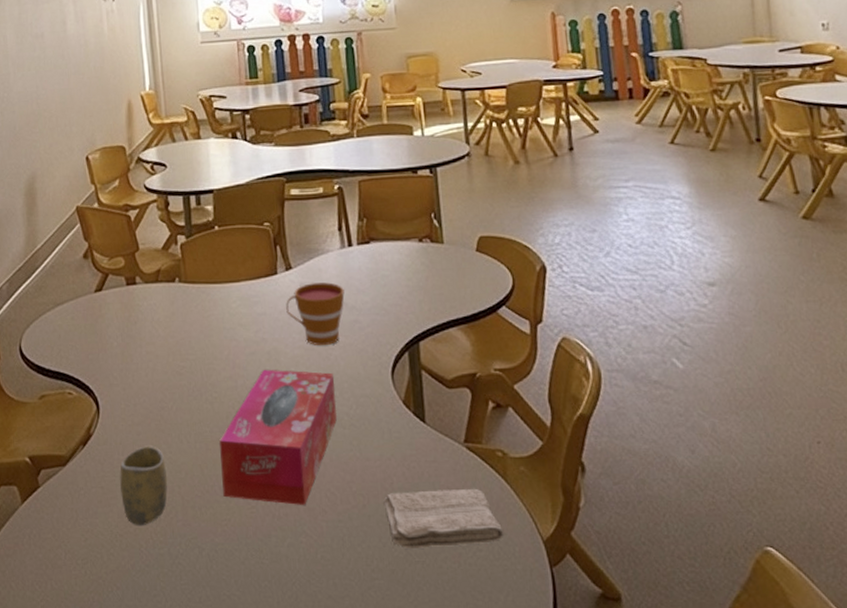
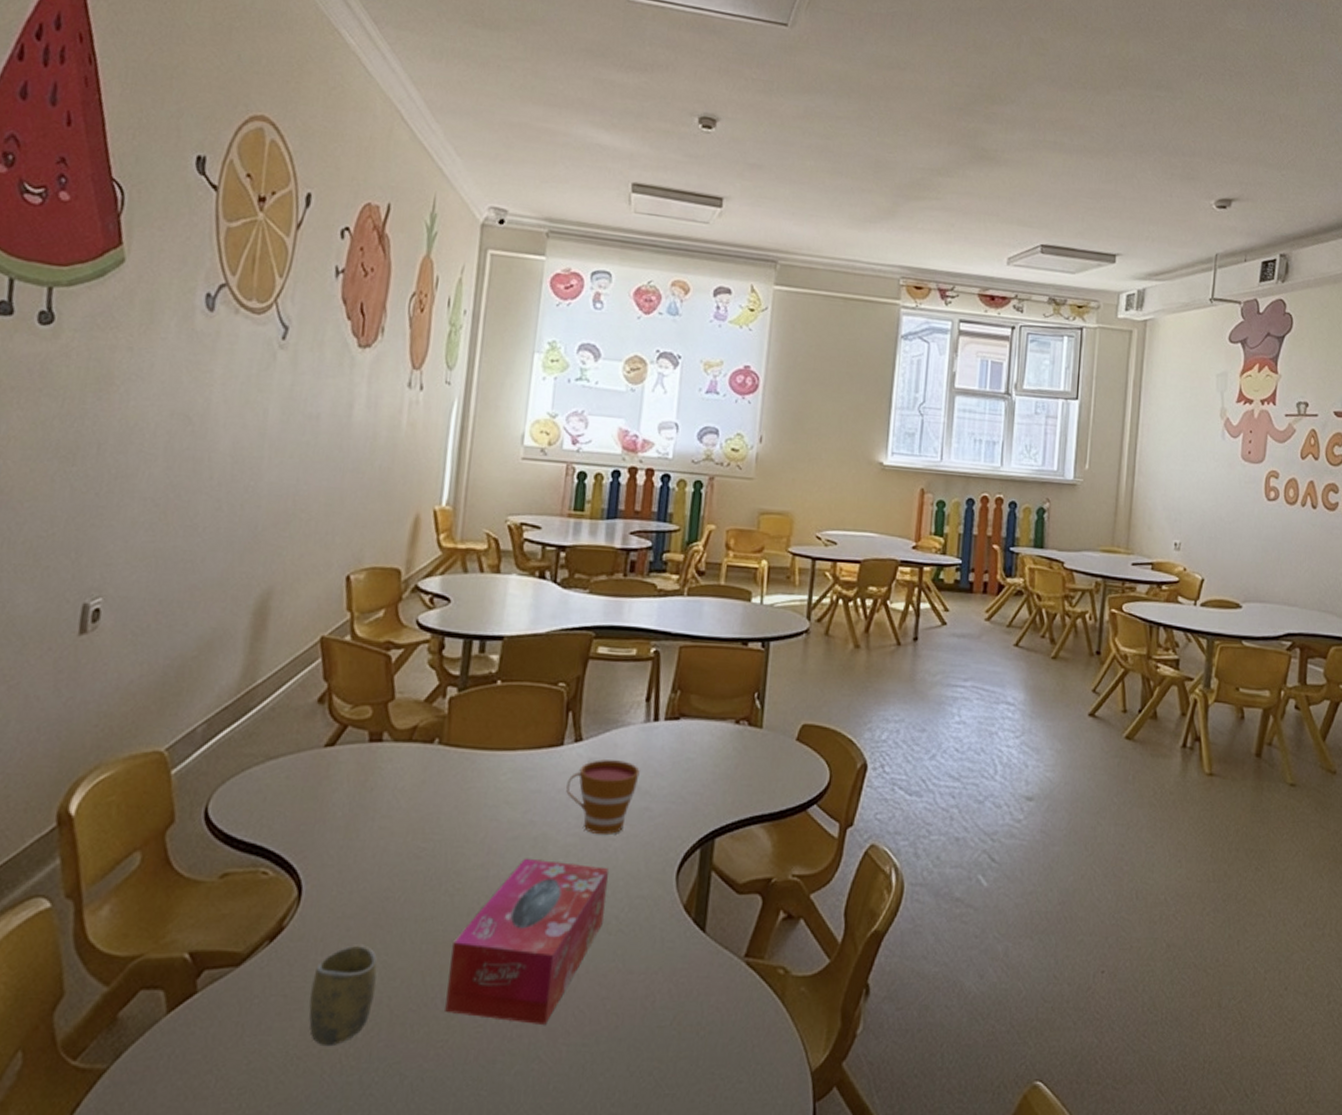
washcloth: present [383,488,504,548] -> none [639,1009,771,1079]

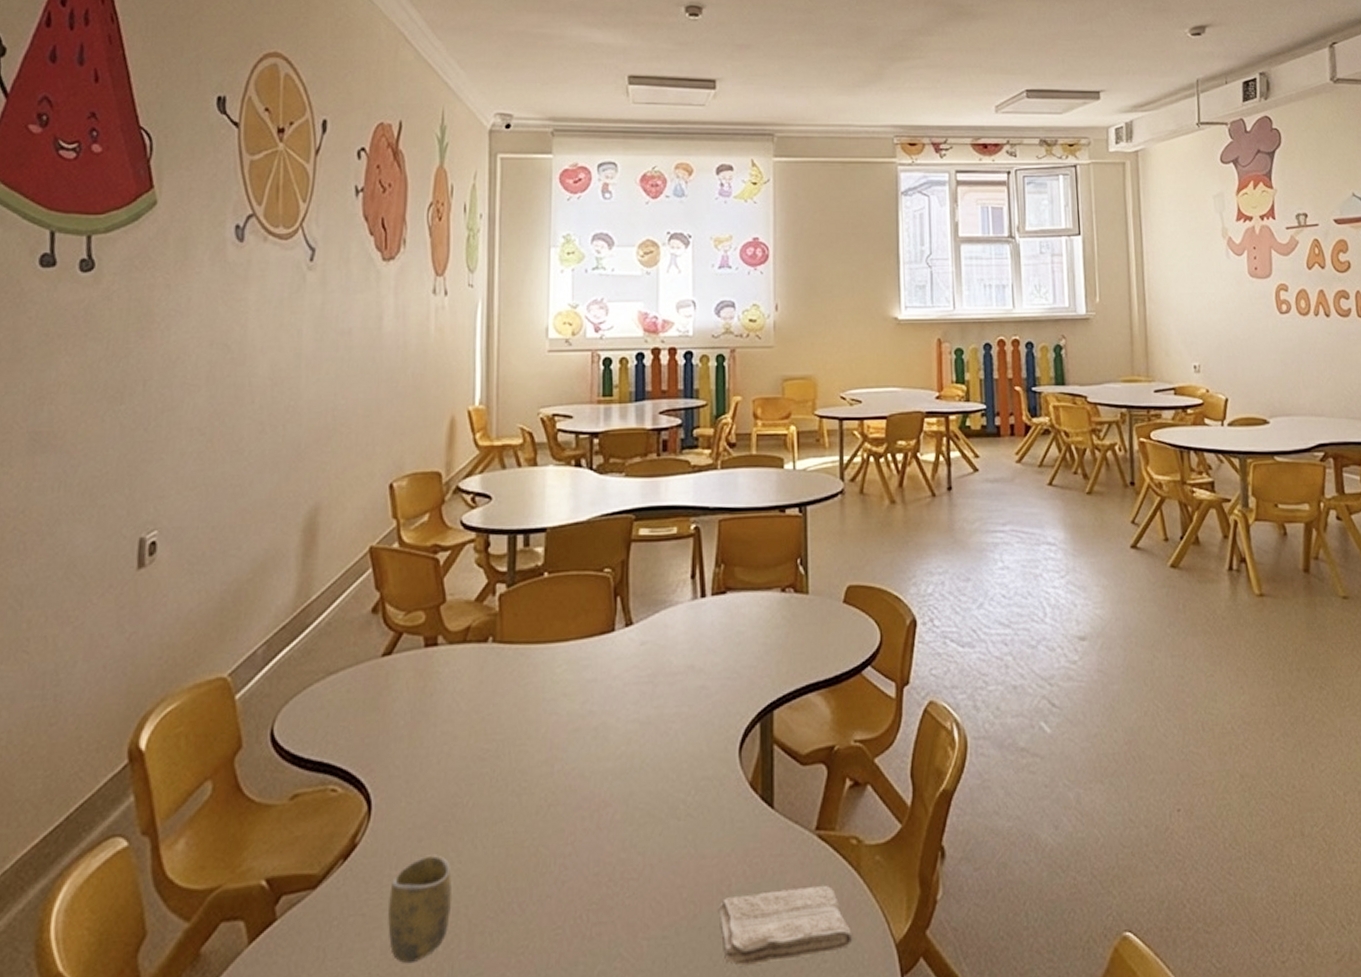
tissue box: present [445,858,608,1026] -> none [522,749,671,922]
cup: present [566,759,640,835] -> none [622,641,692,719]
washcloth: none [639,1009,771,1079] -> present [718,885,853,966]

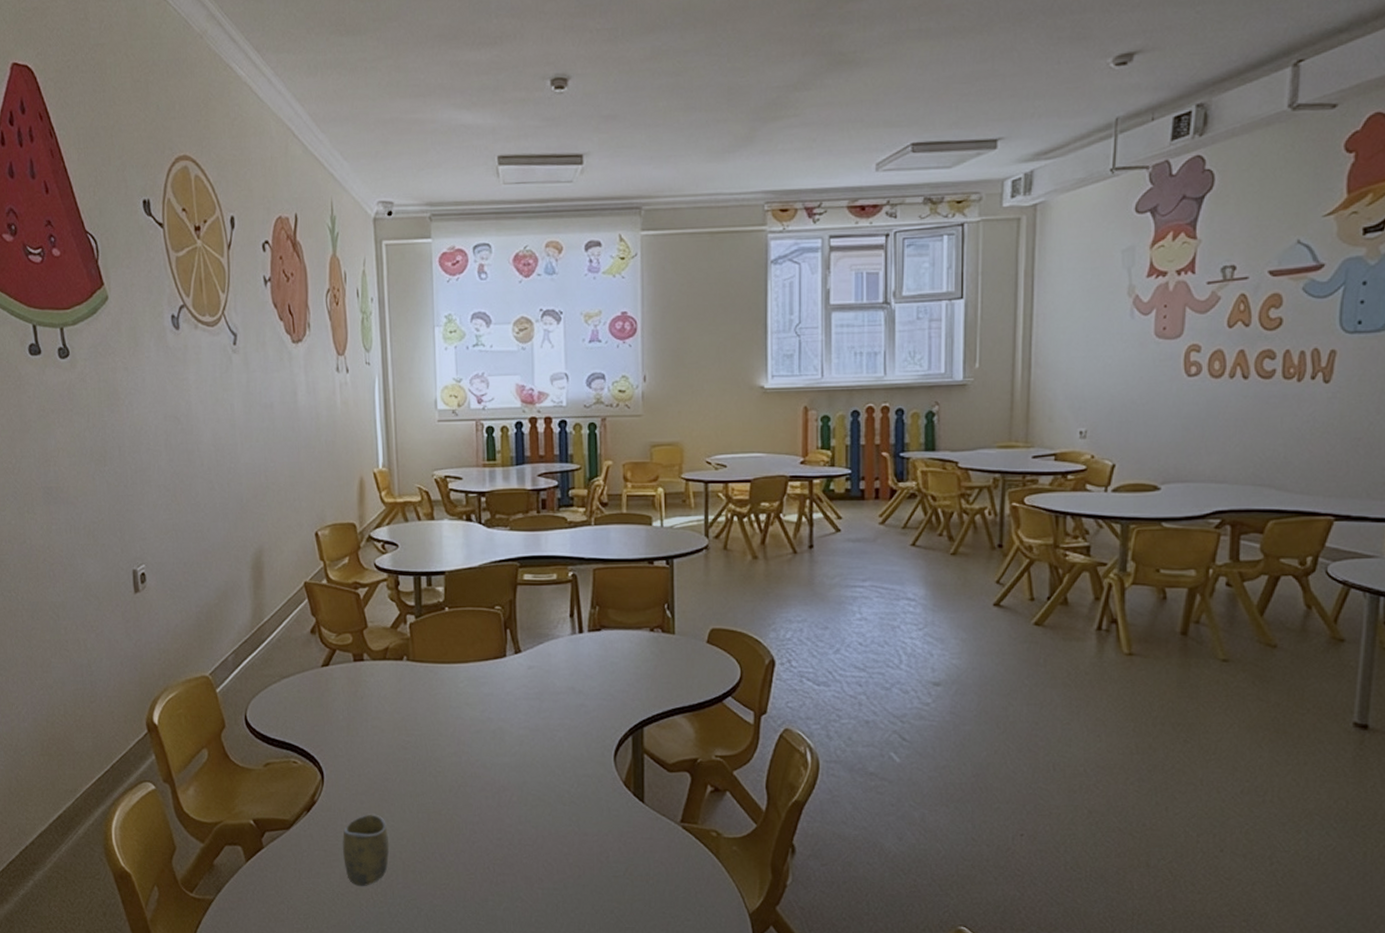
washcloth: present [718,885,853,966] -> none [598,864,712,916]

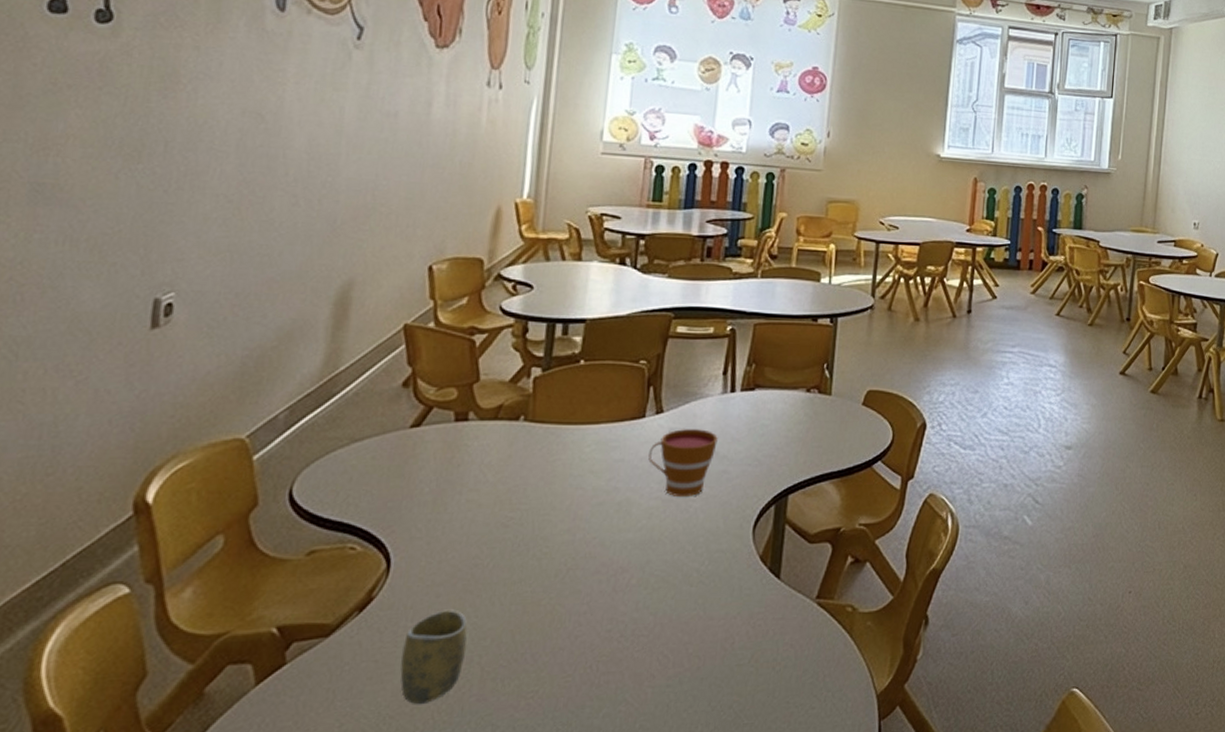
cup: none [513,667,572,728] -> present [648,429,718,498]

